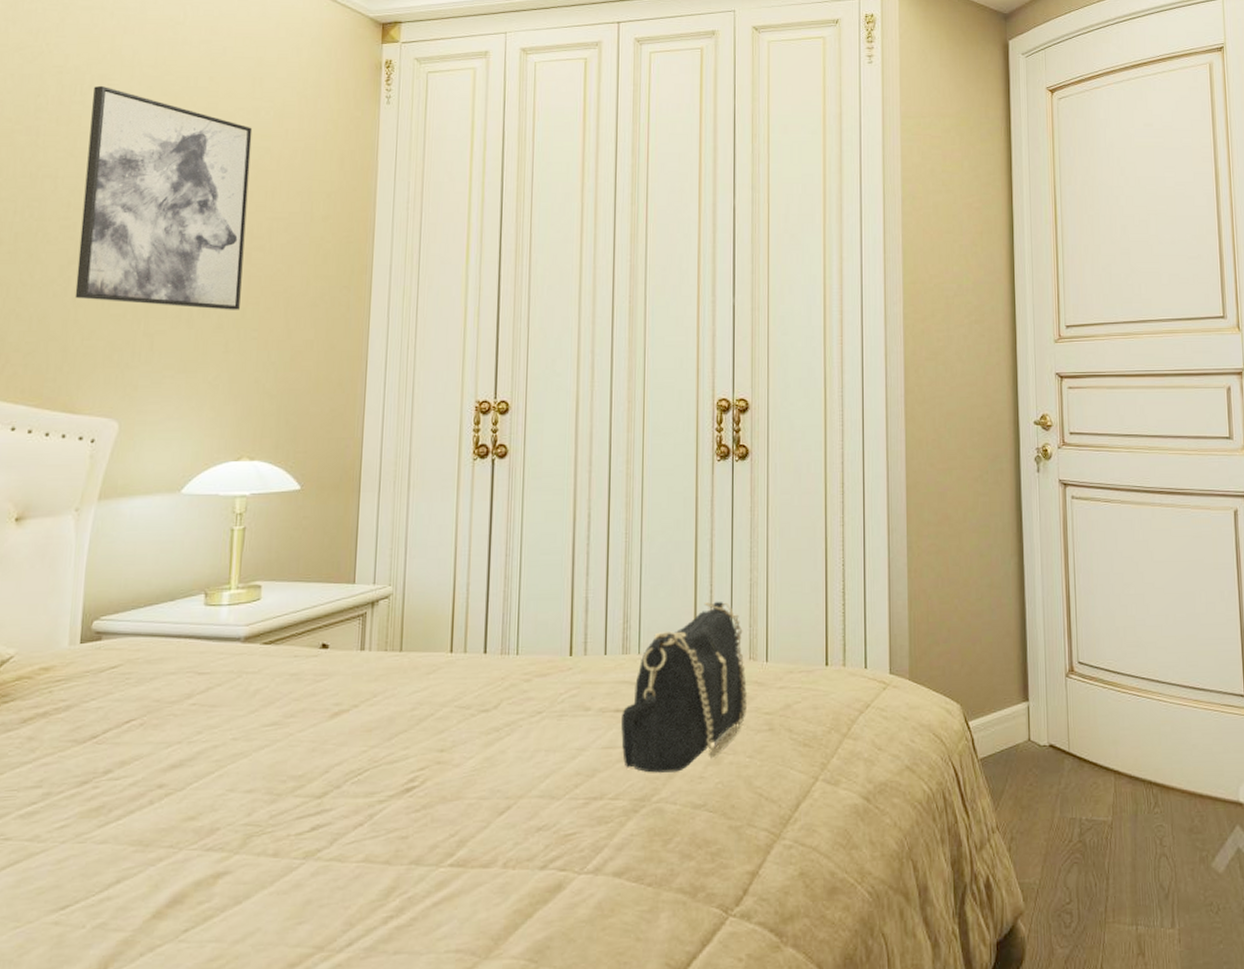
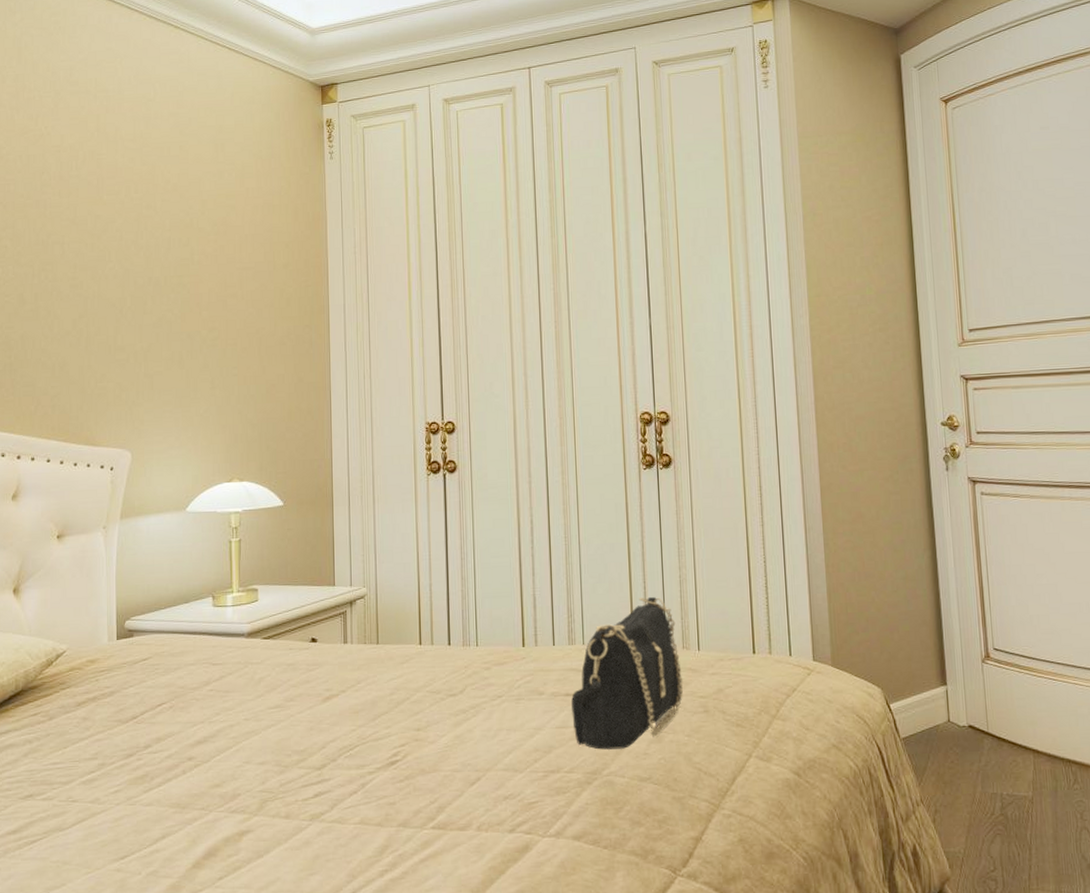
wall art: present [75,85,253,310] -> none [87,160,221,352]

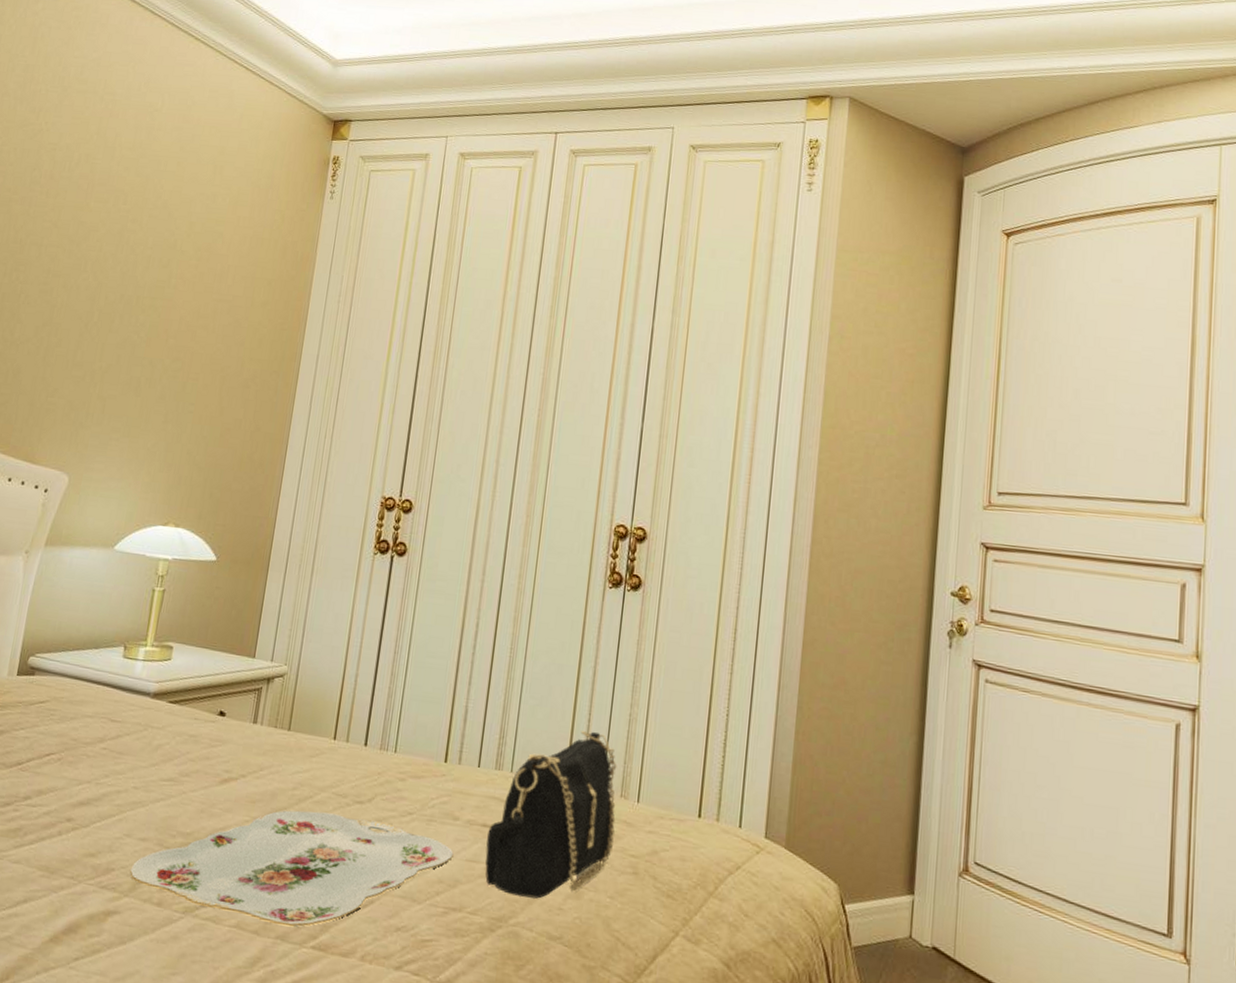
serving tray: none [255,708,544,814] -> present [130,810,454,927]

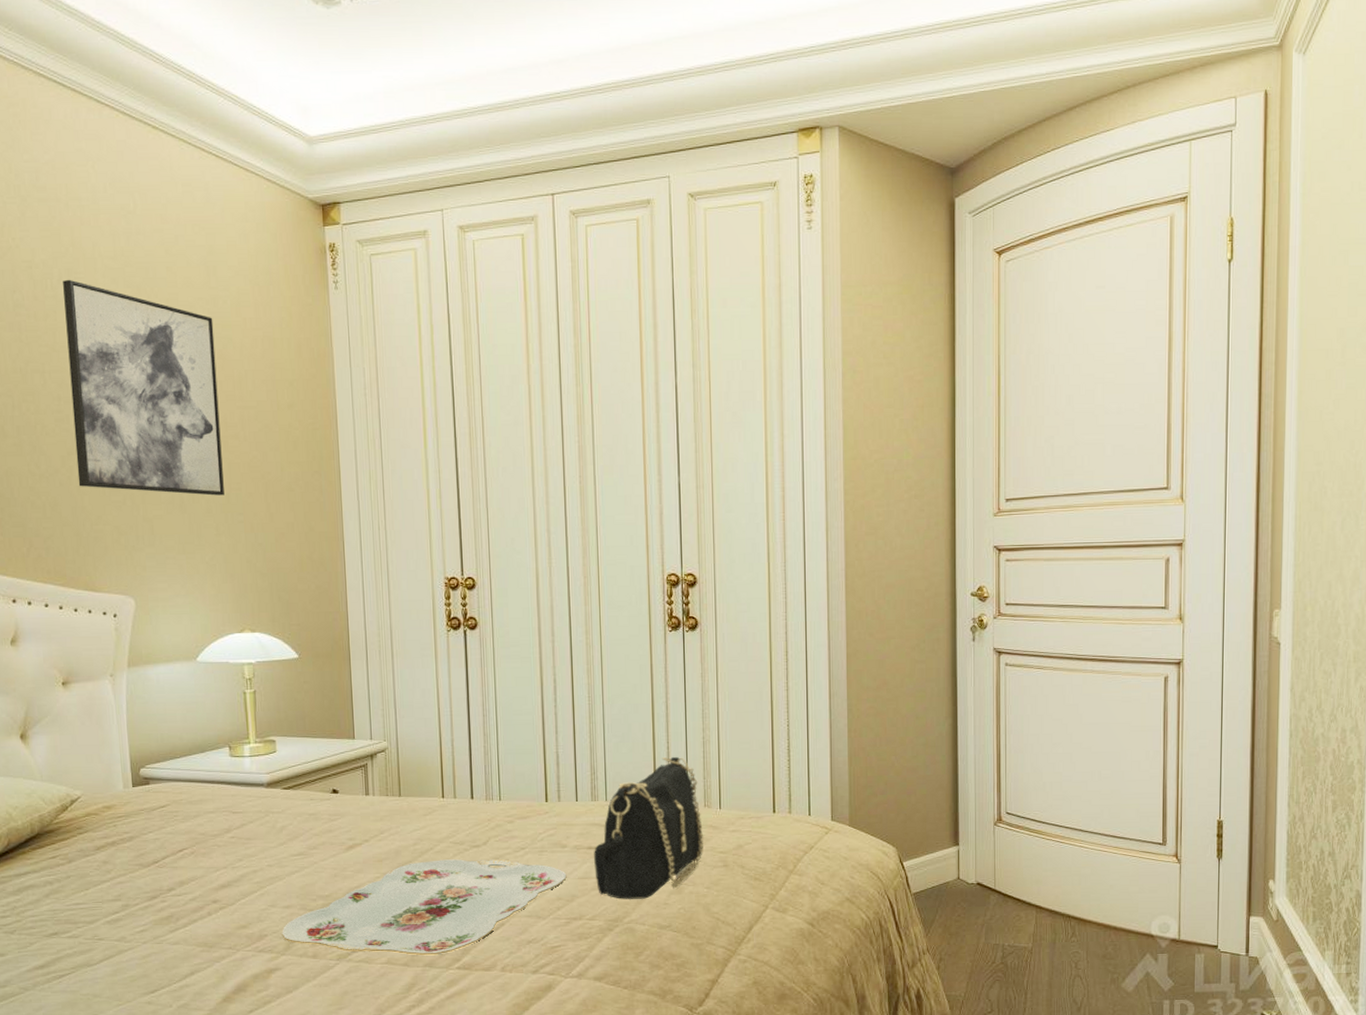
wall art: none [45,163,210,384] -> present [63,279,224,496]

